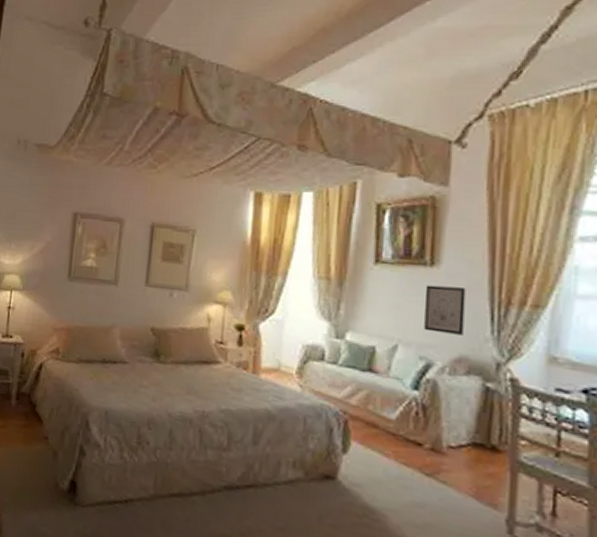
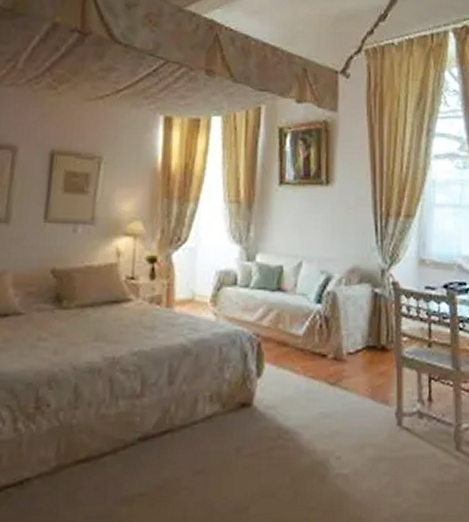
wall art: present [424,285,466,335] -> none [322,202,355,247]

